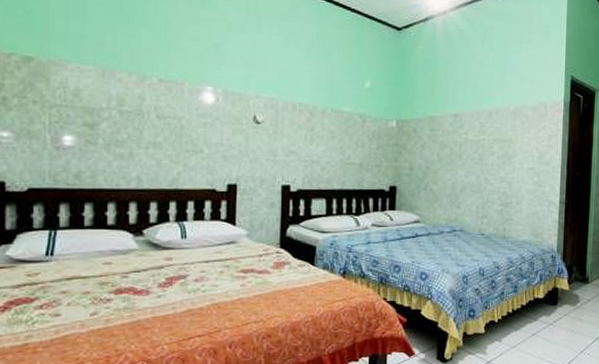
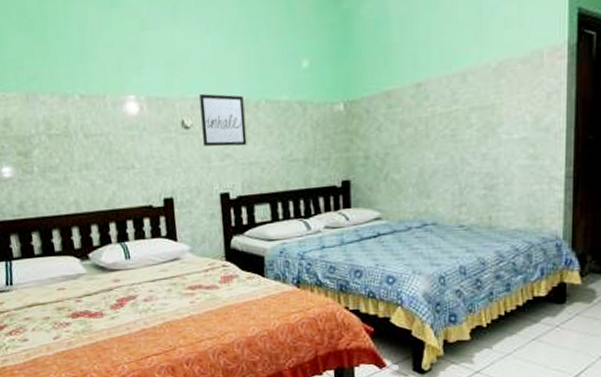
wall art: none [271,96,312,146] -> present [199,94,247,147]

